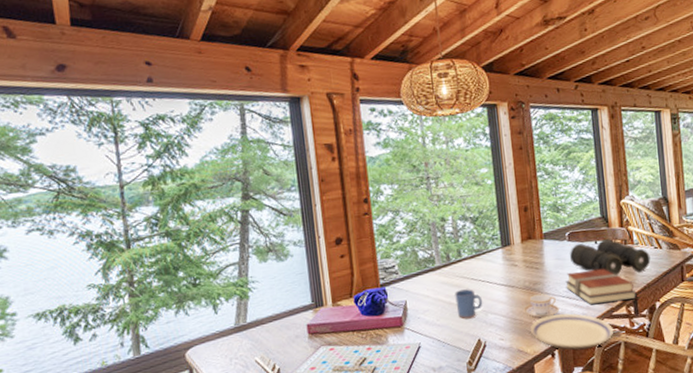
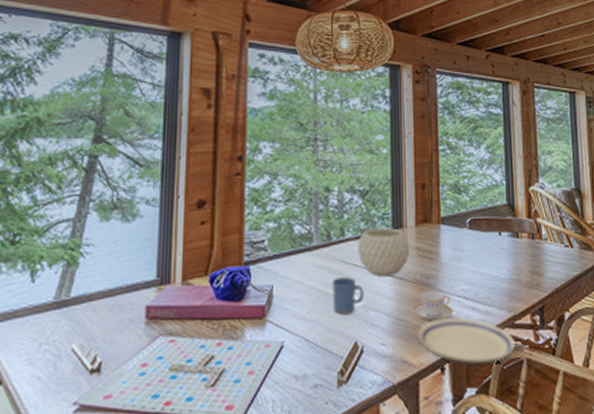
bowl: none [473,246,518,287] -> present [358,228,409,277]
books: present [565,269,637,305] -> none [463,266,544,310]
binoculars: present [569,239,651,275] -> none [469,231,560,275]

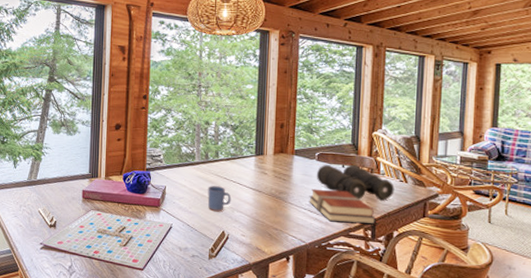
bowl: present [358,228,409,277] -> none [228,153,268,189]
teacup: present [412,290,454,322] -> none [267,202,300,225]
plate: present [419,318,516,367] -> none [271,223,349,261]
books: none [463,266,544,310] -> present [309,188,376,225]
binoculars: none [469,231,560,275] -> present [316,165,395,201]

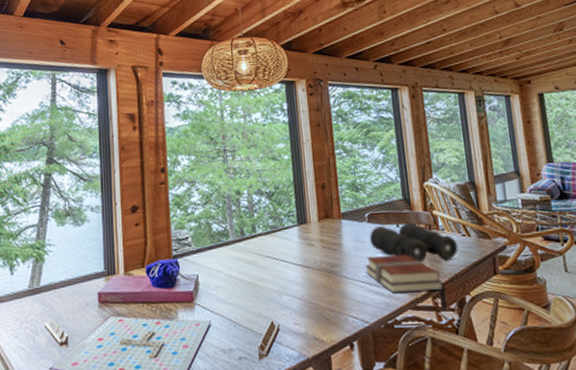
mug: present [207,186,232,211] -> none [248,267,277,298]

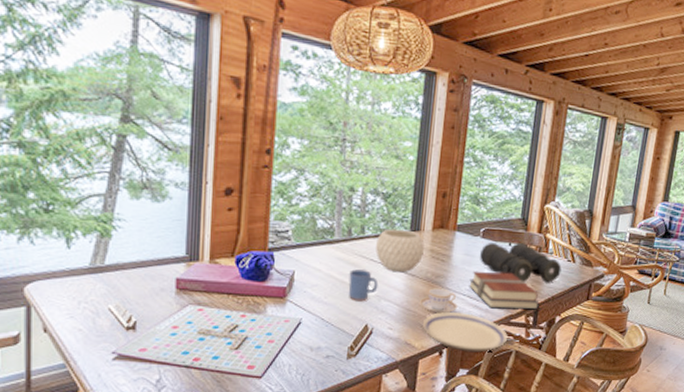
mug: none [248,267,277,298] -> present [348,269,379,300]
bowl: none [268,224,315,266] -> present [375,229,424,273]
teacup: none [320,277,359,304] -> present [420,288,457,314]
plate: none [327,301,419,344] -> present [423,312,508,353]

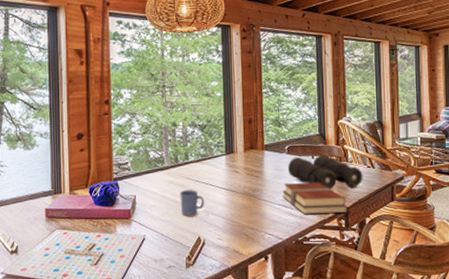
bowl: present [375,229,424,273] -> none [199,153,239,190]
teacup: present [420,288,457,314] -> none [242,200,275,223]
plate: present [423,312,508,353] -> none [247,221,325,256]

